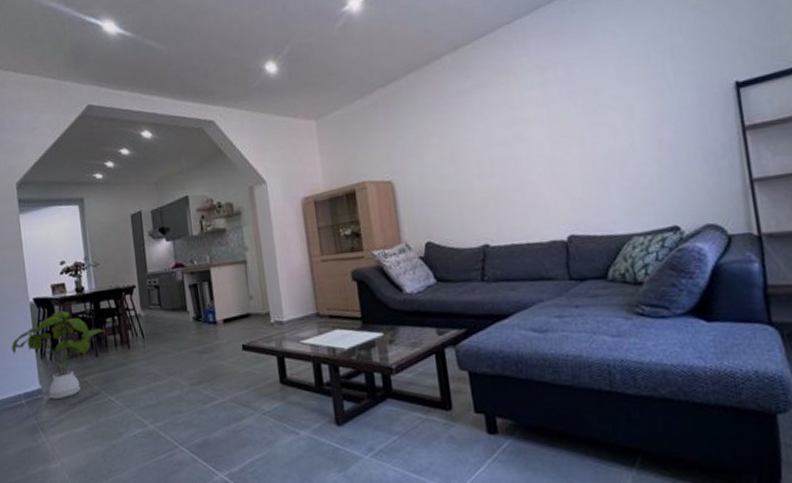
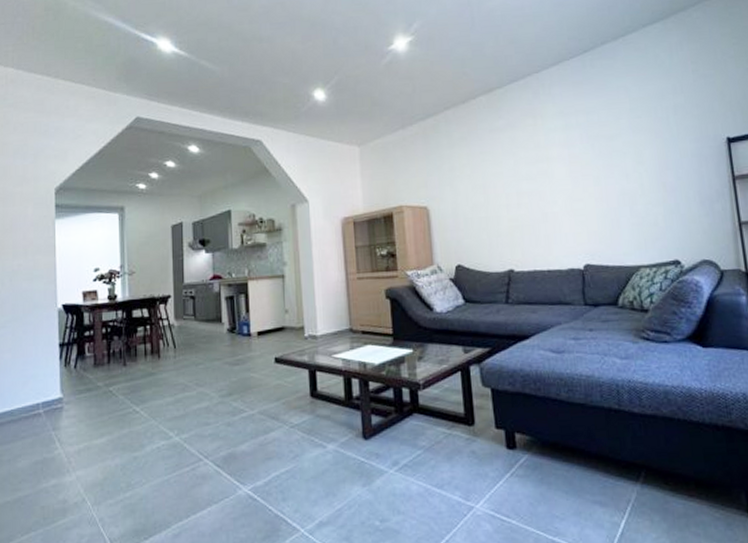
house plant: present [12,311,106,399] -> none [34,318,136,409]

